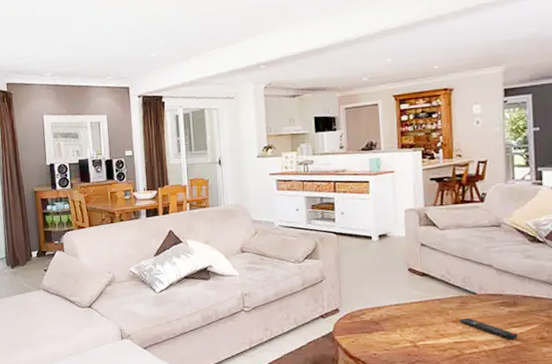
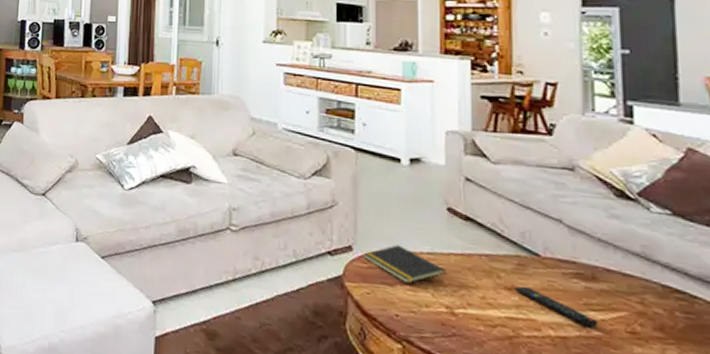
notepad: none [348,302,409,330] -> present [364,244,446,284]

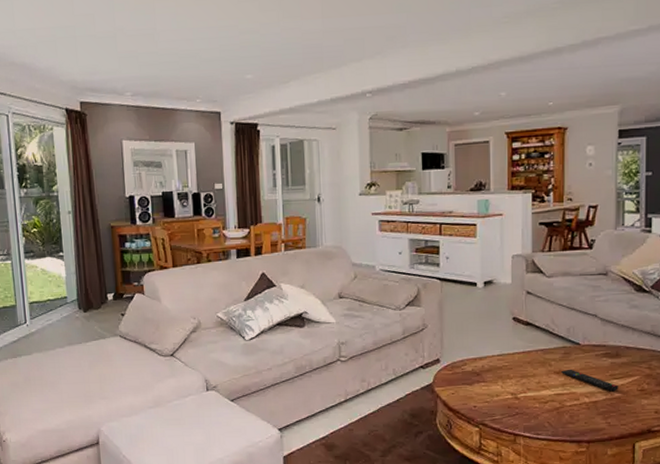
notepad: present [364,244,446,284] -> none [449,352,511,381]

